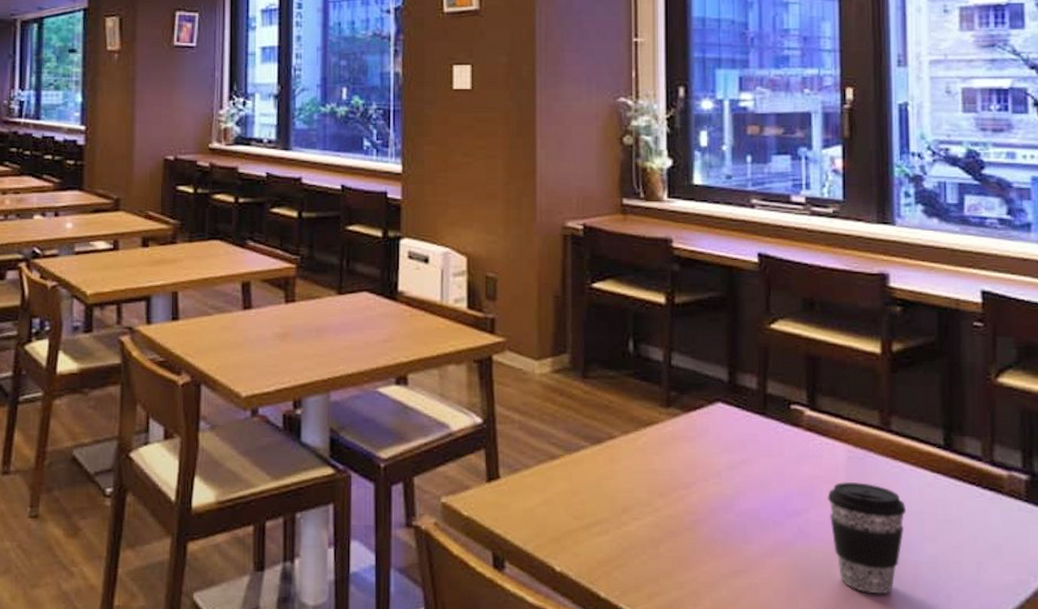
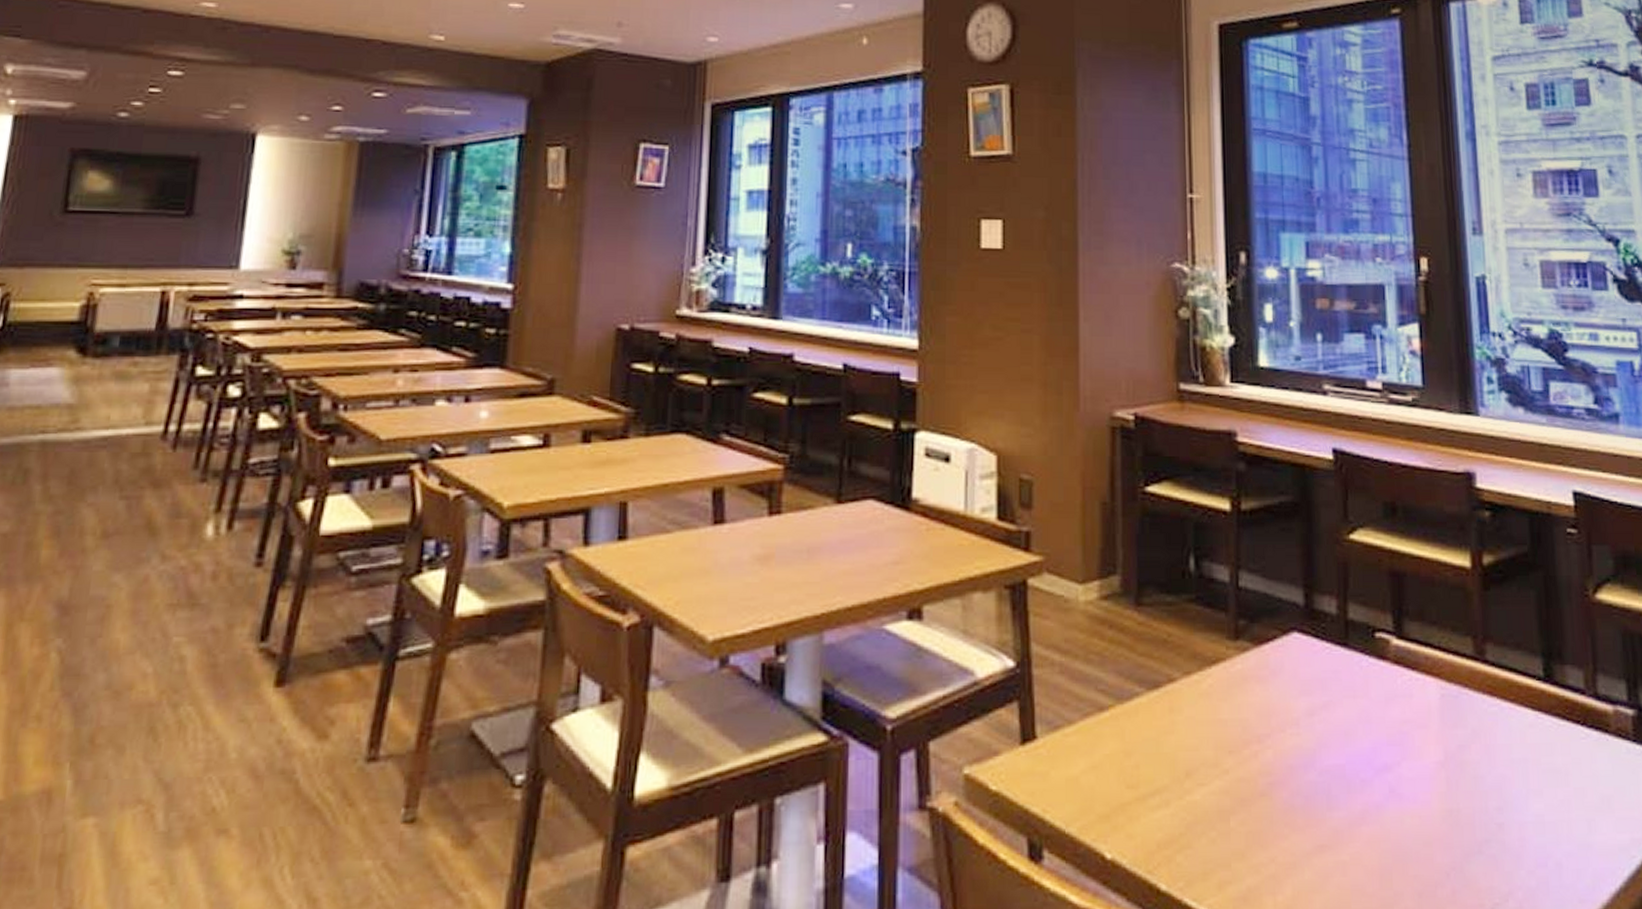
coffee cup: present [827,481,907,594] -> none [1420,725,1508,866]

